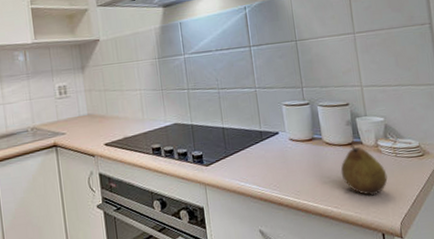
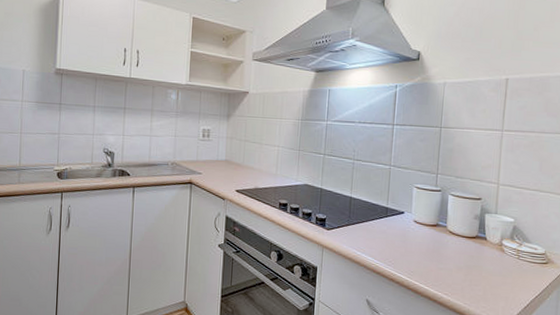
fruit: present [340,142,388,196] -> none [458,236,505,292]

